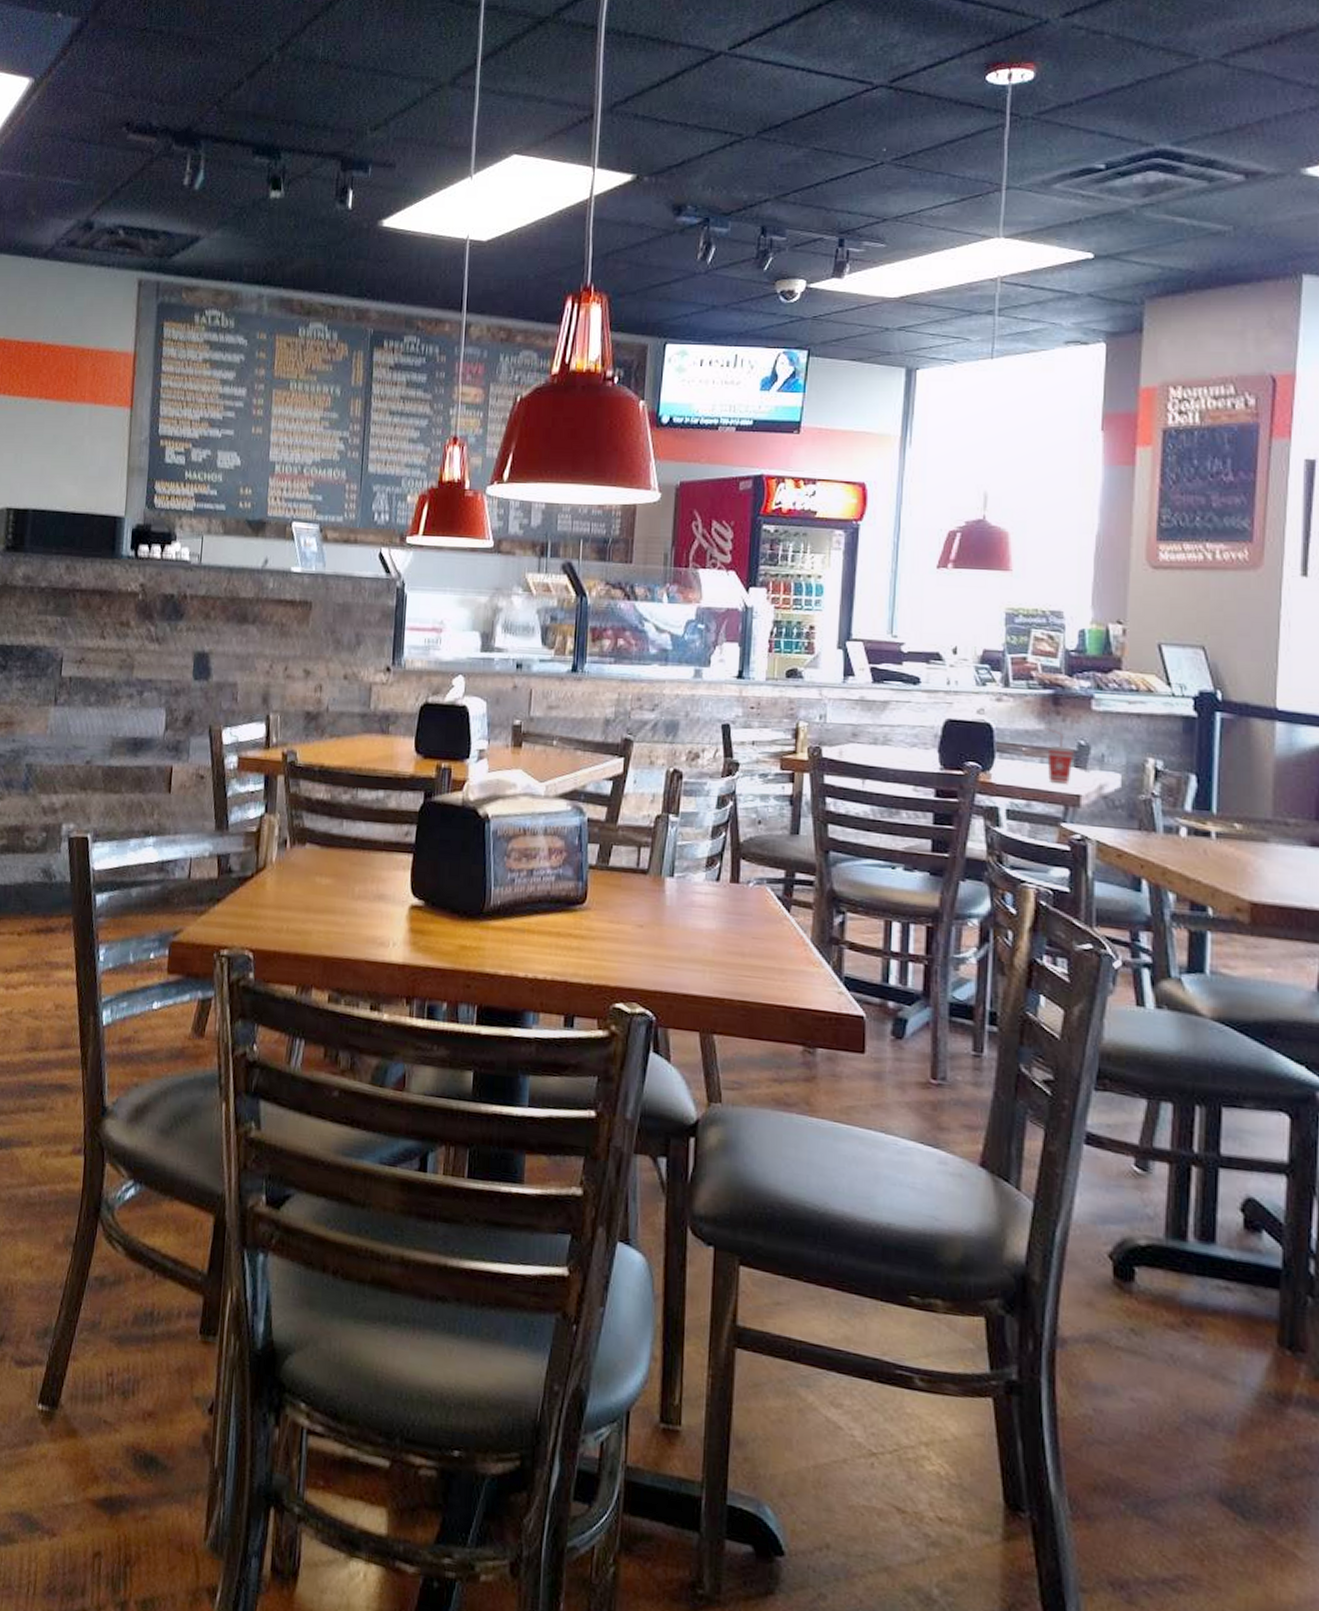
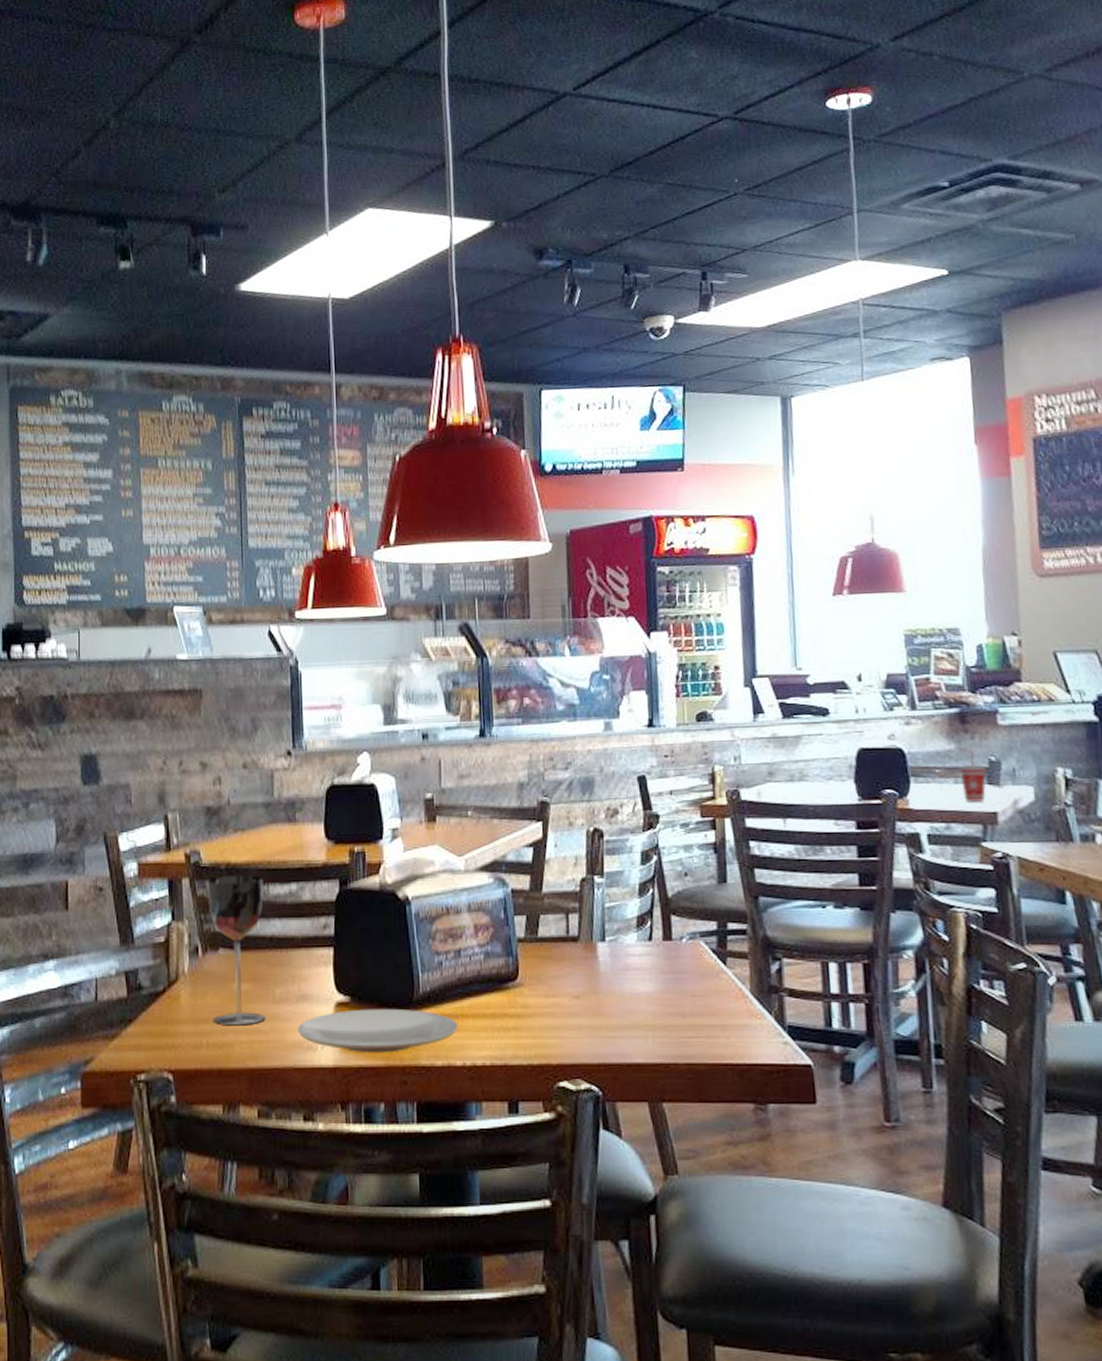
wineglass: none [294,777,353,916] -> present [207,875,265,1025]
plate: none [373,913,524,957] -> present [298,1008,458,1053]

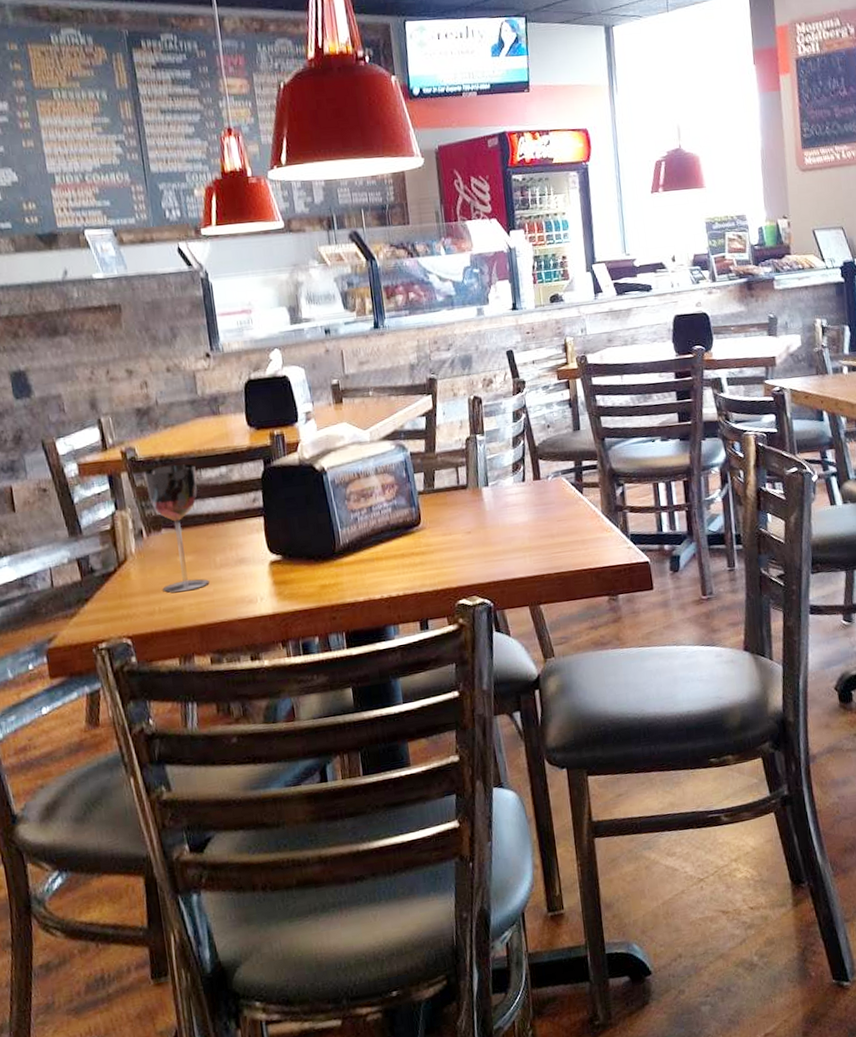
plate: present [298,1008,458,1053] -> none [239,559,375,600]
beverage cup: present [954,747,987,802] -> none [744,309,767,350]

